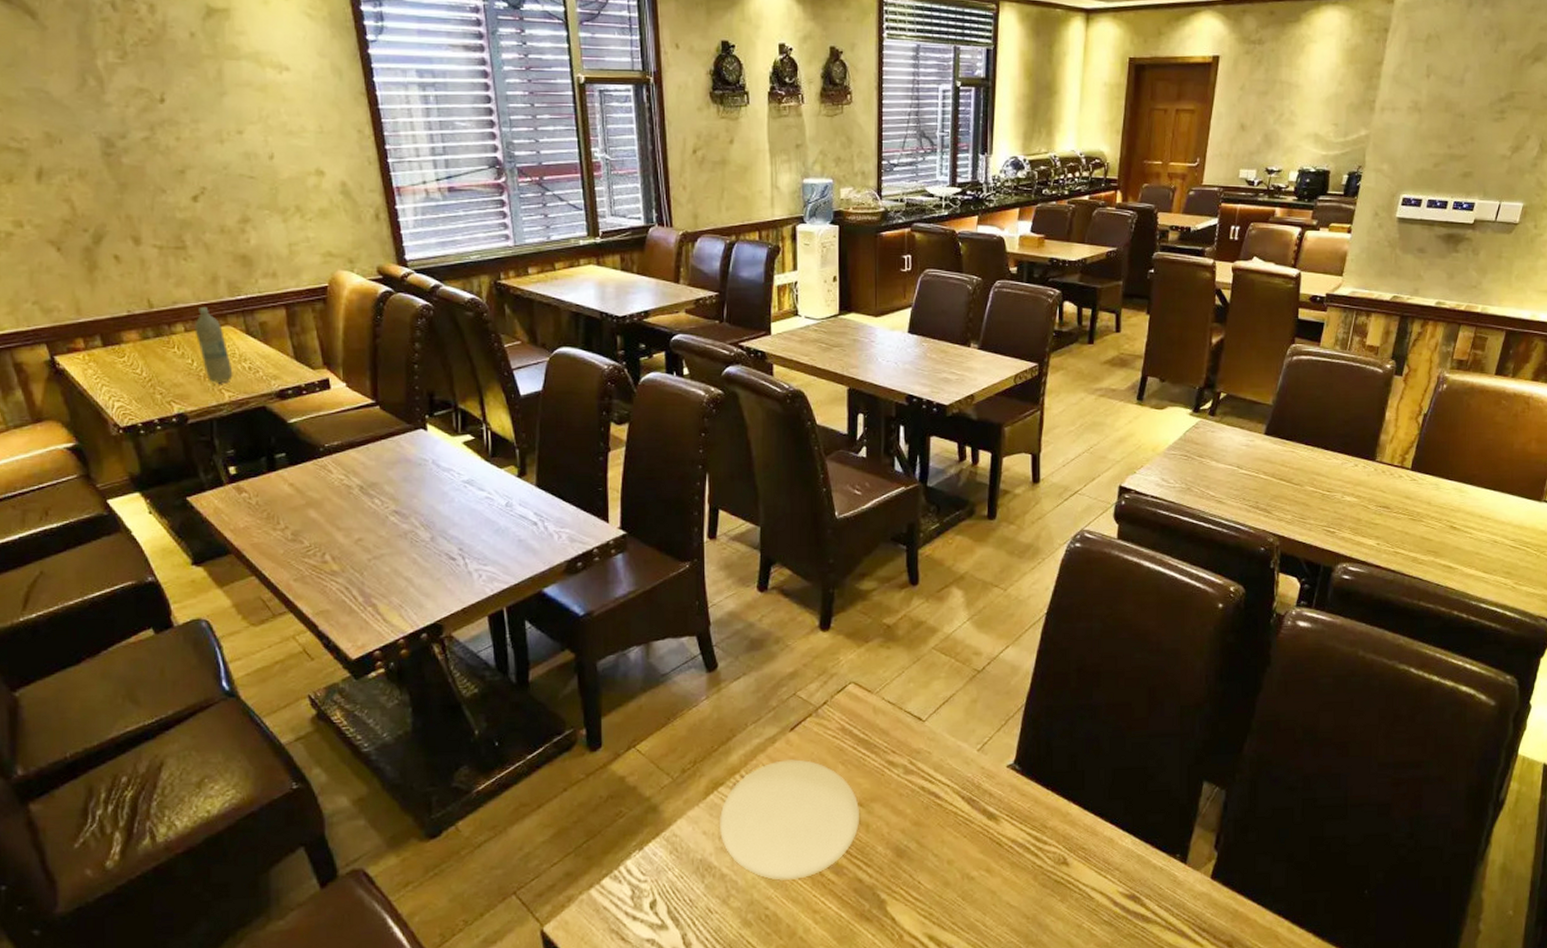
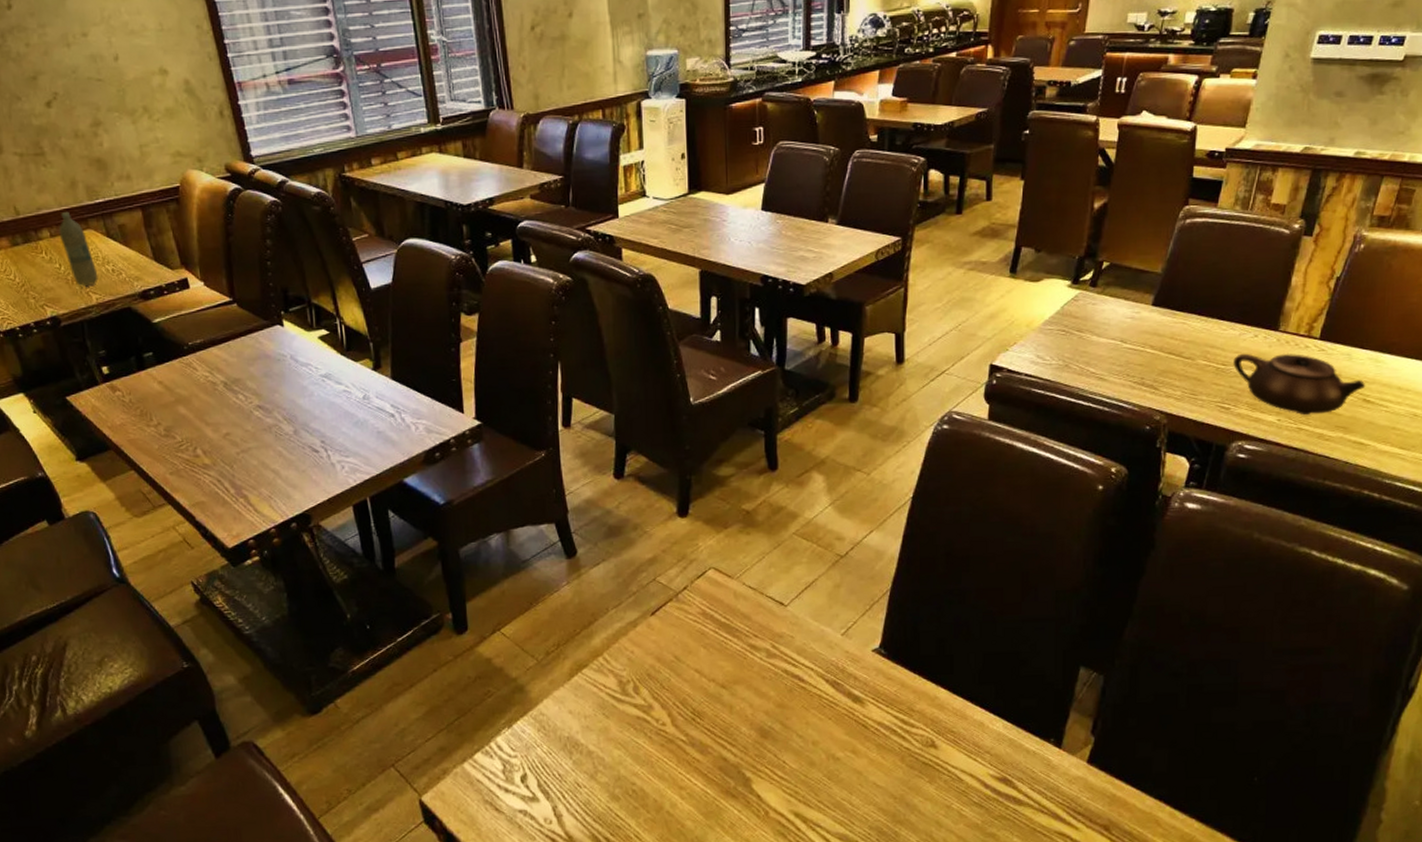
plate: present [720,759,860,882] -> none [585,643,723,759]
teapot: none [1337,481,1452,539] -> present [1233,353,1366,414]

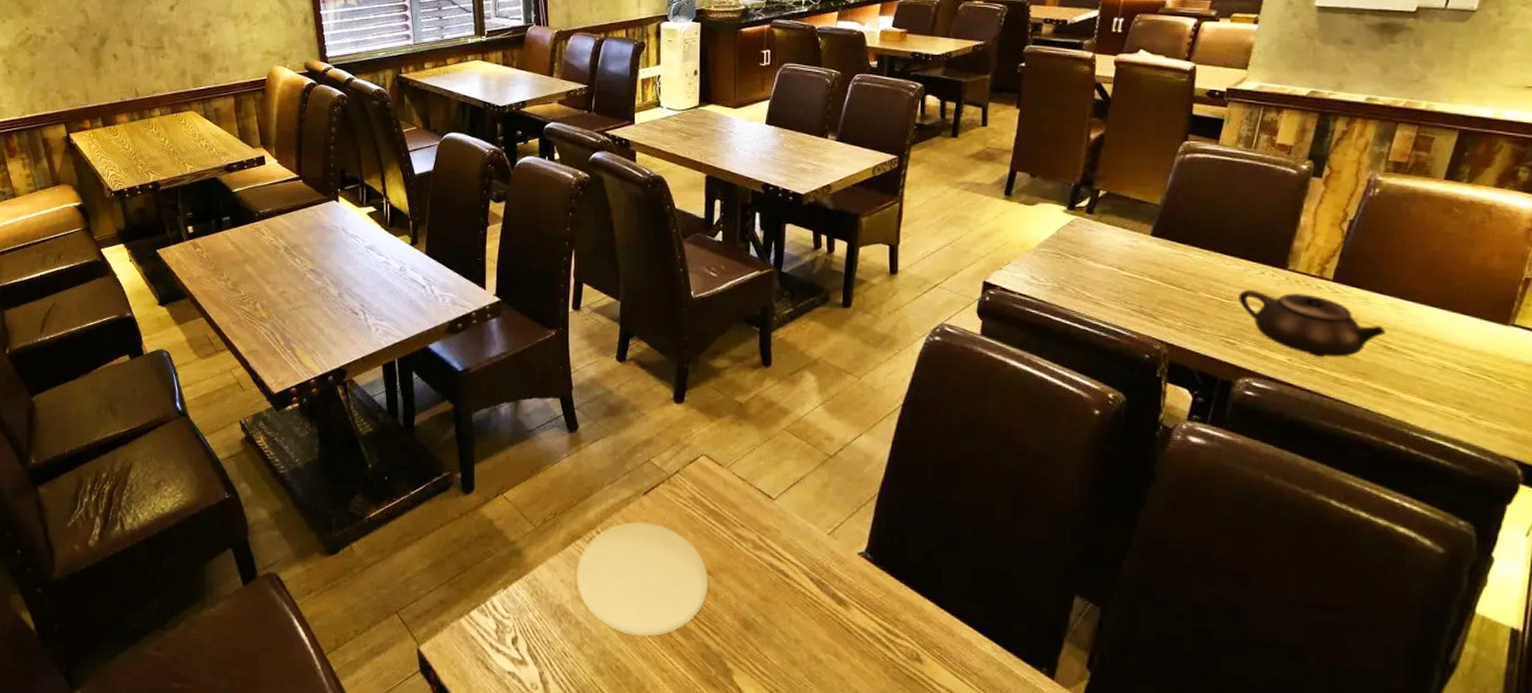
water bottle: present [58,211,98,287] -> none [167,95,194,158]
plate: none [585,643,723,759] -> present [576,522,709,638]

